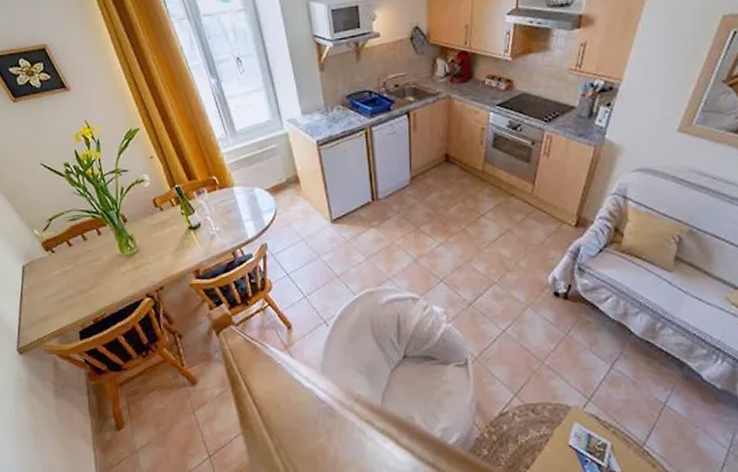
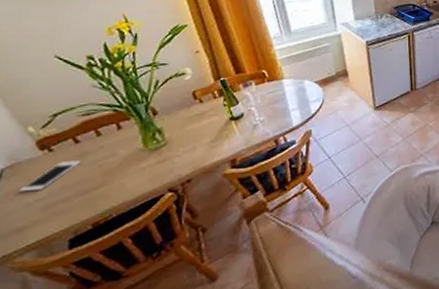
cell phone: none [38,262,76,286] -> present [19,160,82,191]

